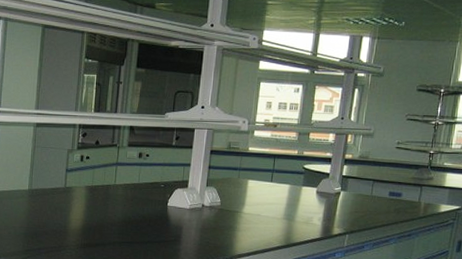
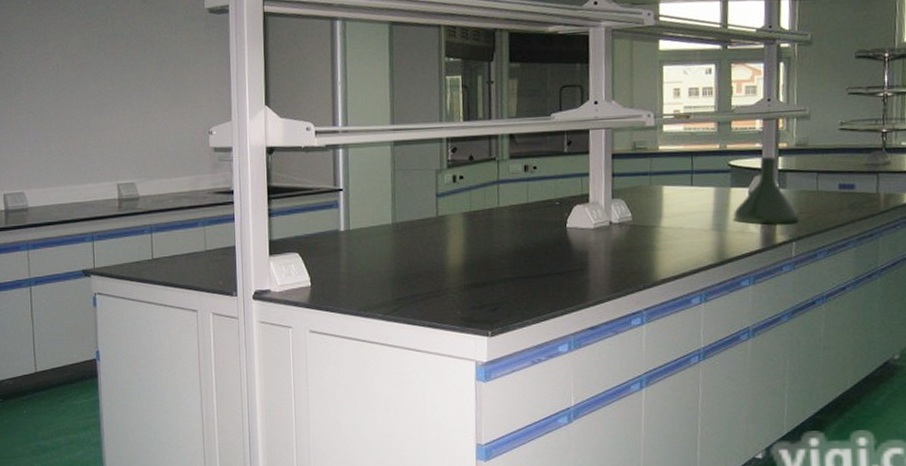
flask: none [301,164,355,222] -> present [733,157,801,227]

